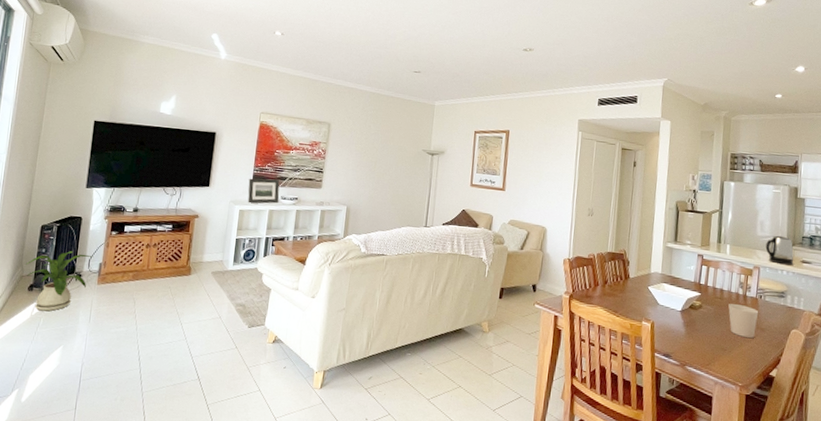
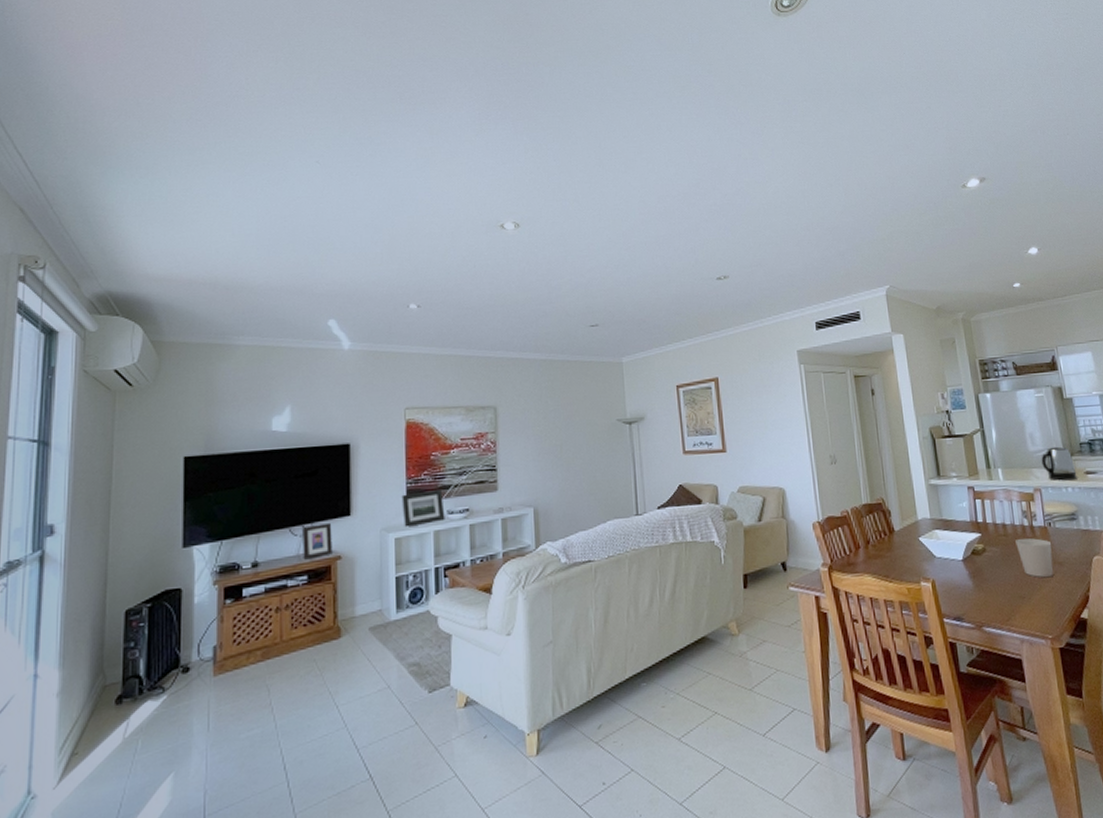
house plant: present [26,251,93,312] -> none [108,638,203,730]
picture frame: none [171,188,195,214] -> present [303,522,333,560]

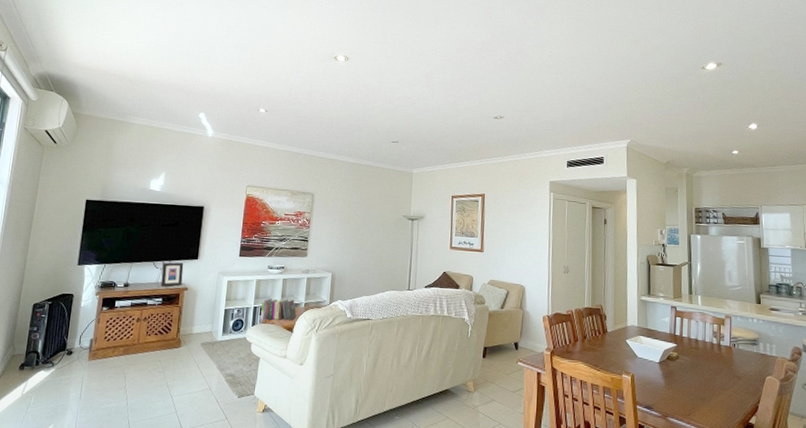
picture frame: present [401,490,445,528] -> none [235,249,266,274]
books: none [445,550,494,584] -> present [260,298,296,321]
dixie cup: present [1015,538,1054,578] -> none [704,353,734,387]
kettle: present [1041,446,1078,481] -> none [735,284,763,314]

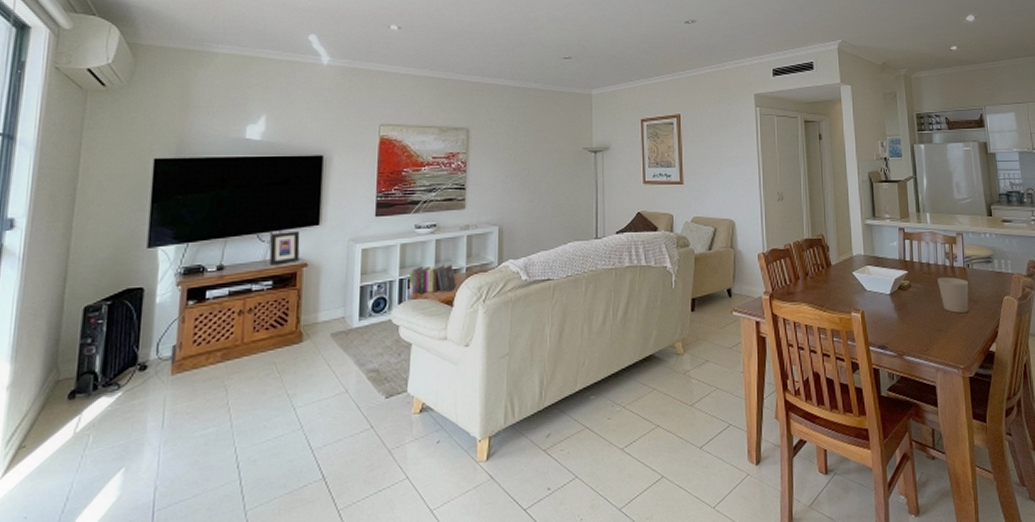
dixie cup: none [704,353,734,387] -> present [937,276,969,314]

